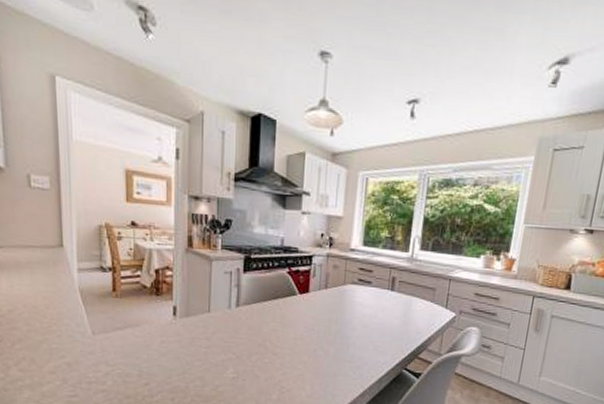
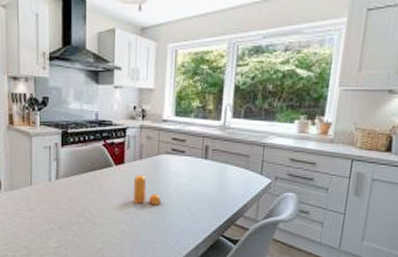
pepper shaker: none [316,304,346,337] -> present [133,175,161,206]

